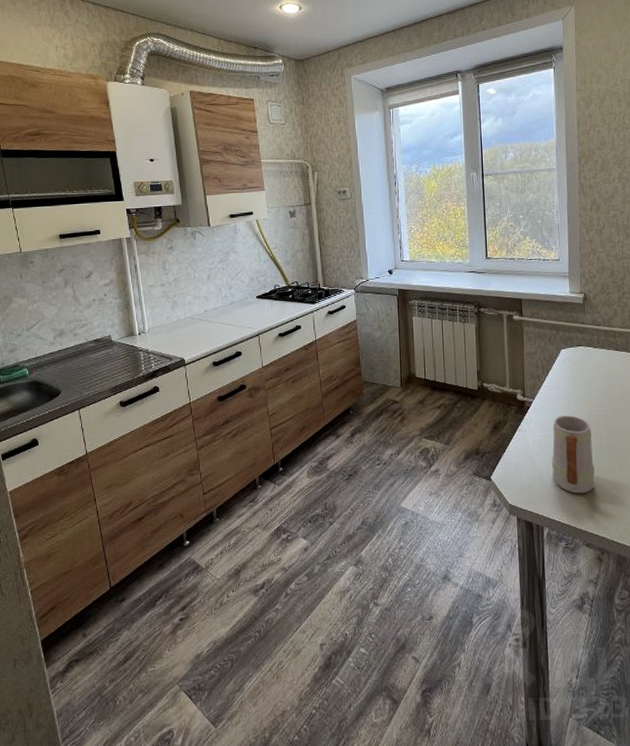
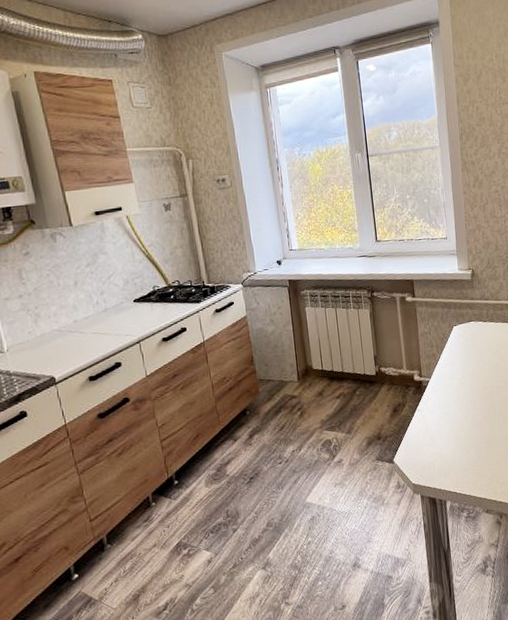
mug: present [552,415,595,494] -> none [449,389,491,465]

